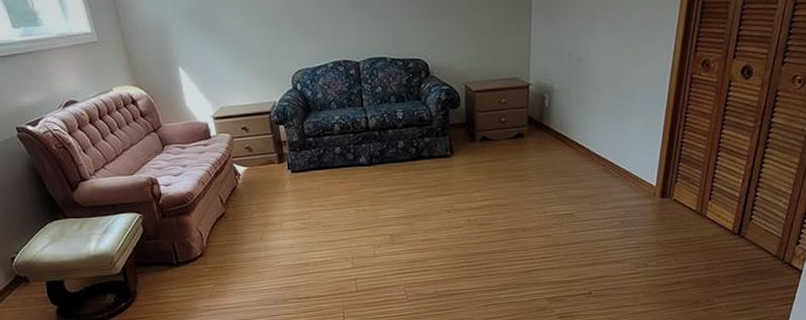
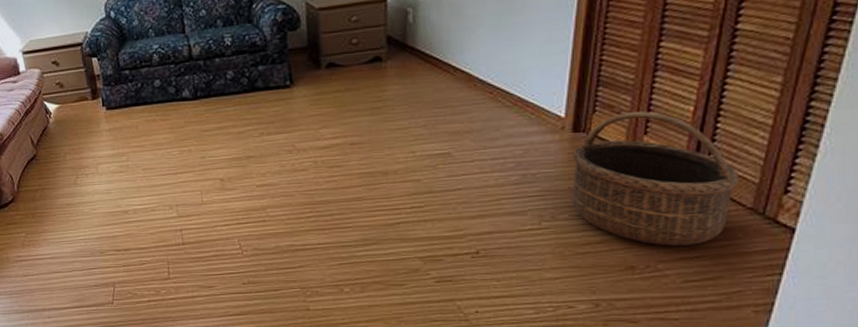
basket: none [658,182,769,285] -> present [571,111,740,246]

